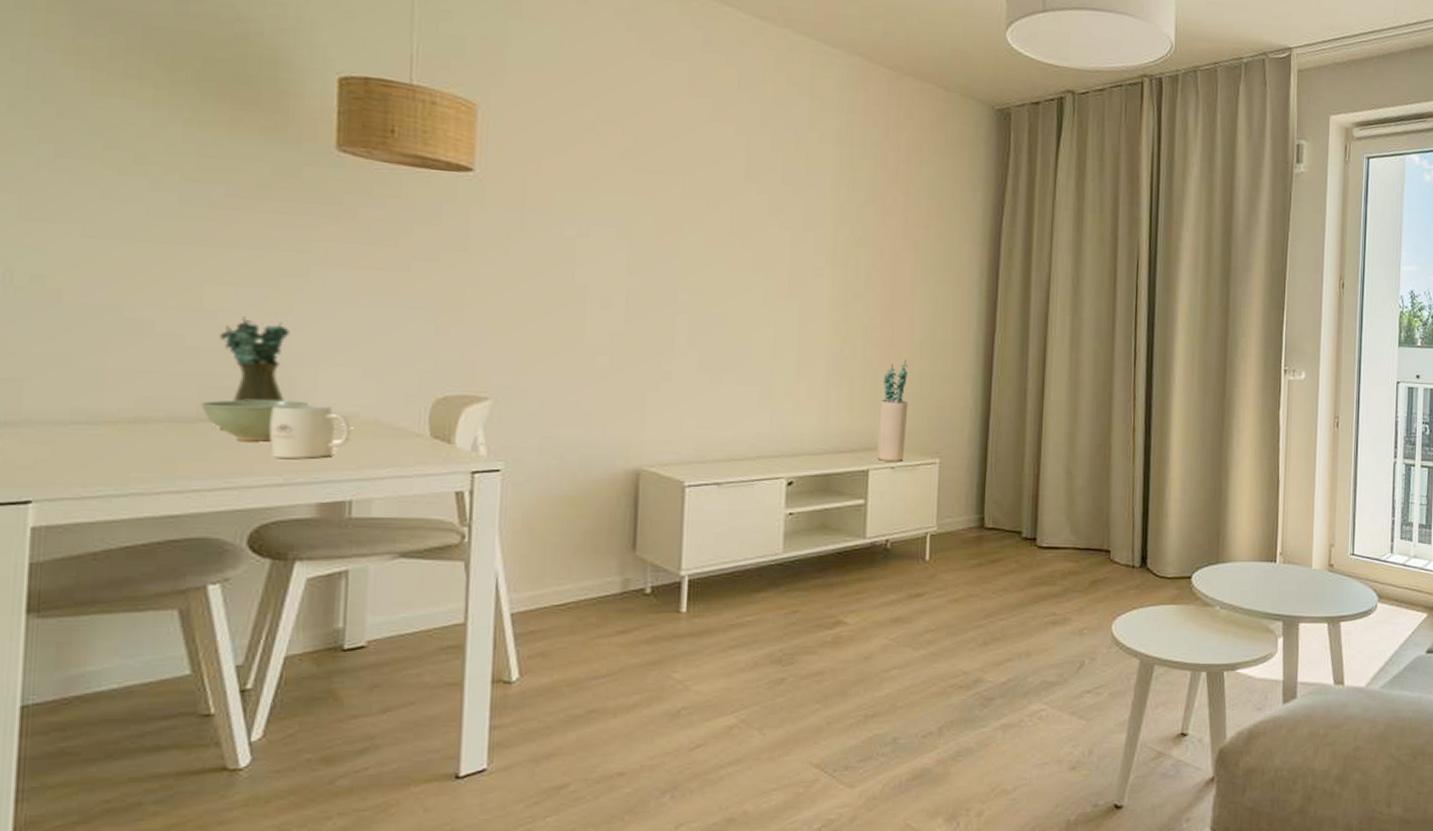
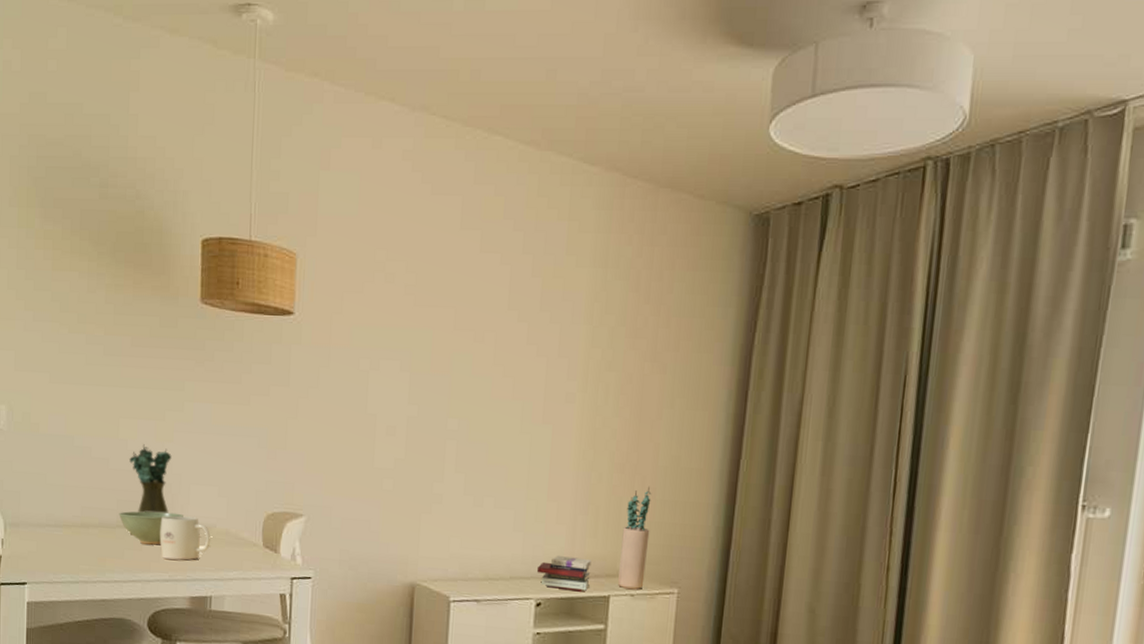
books: none [788,432,848,468] -> present [537,556,592,592]

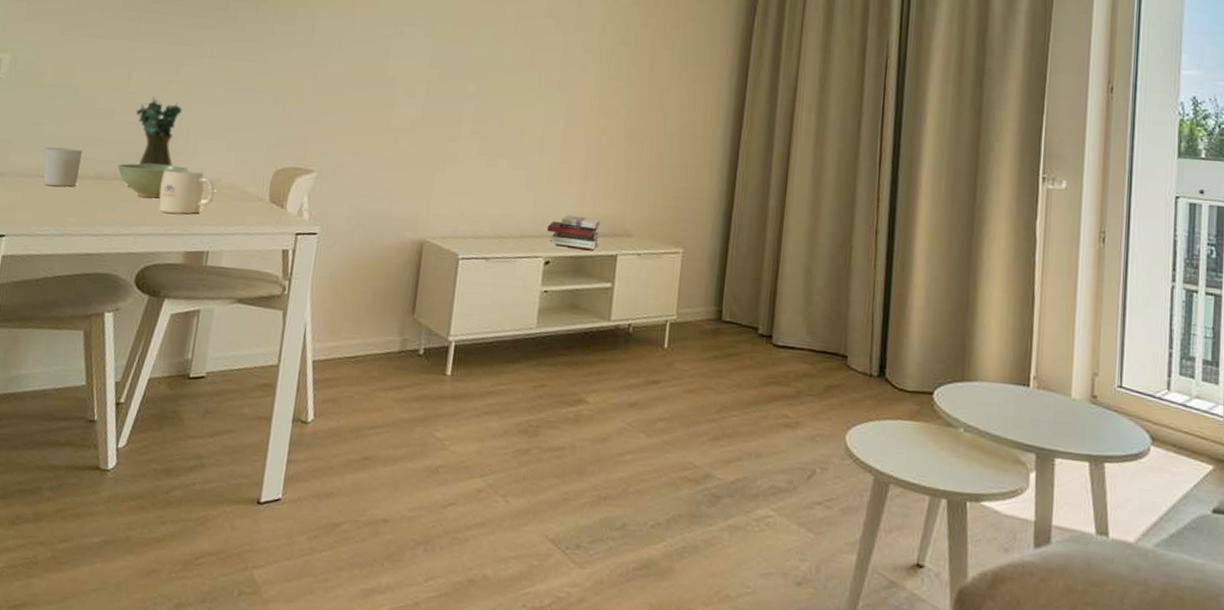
candle holder: none [50,496,85,536] -> present [43,147,82,187]
vase: present [617,486,652,590] -> none [624,151,660,250]

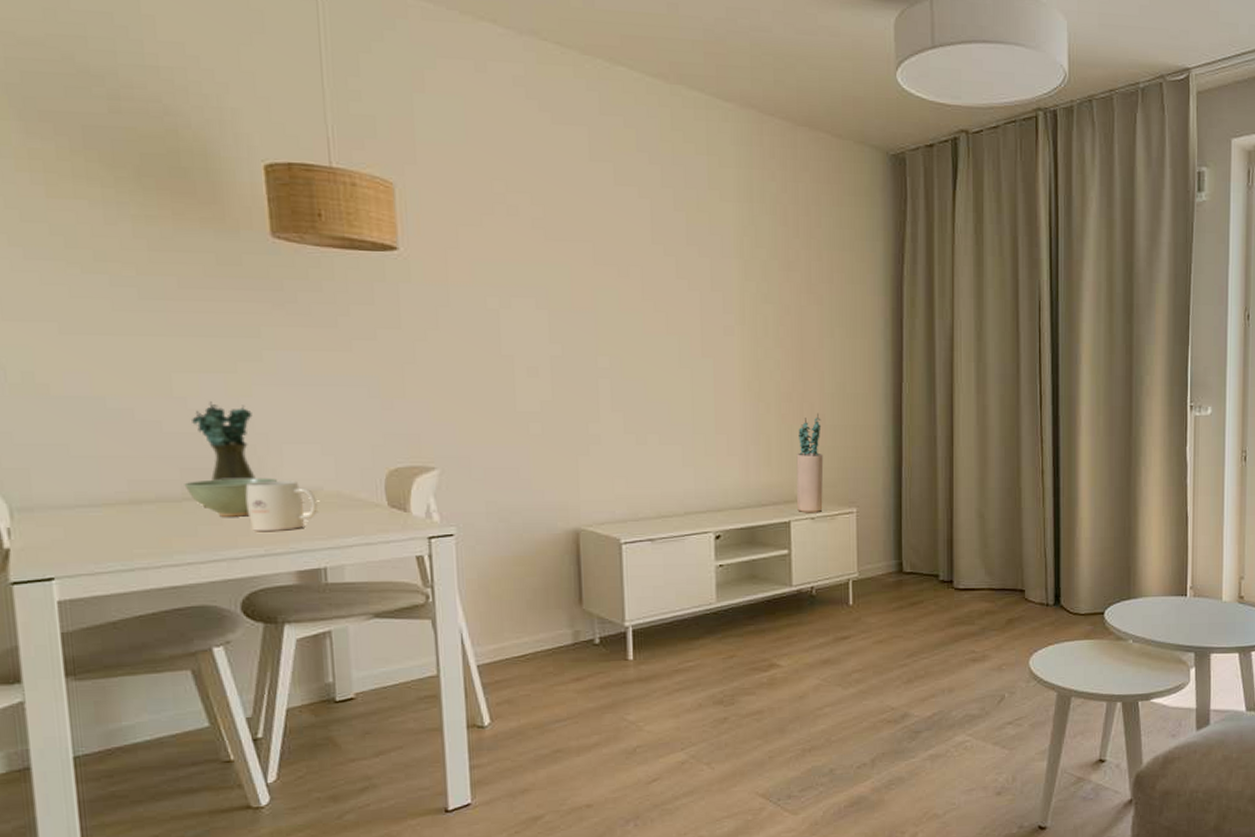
candle holder: present [43,147,82,187] -> none [79,469,135,516]
books: present [547,215,601,251] -> none [713,487,769,520]
vase: none [624,151,660,250] -> present [796,412,824,513]

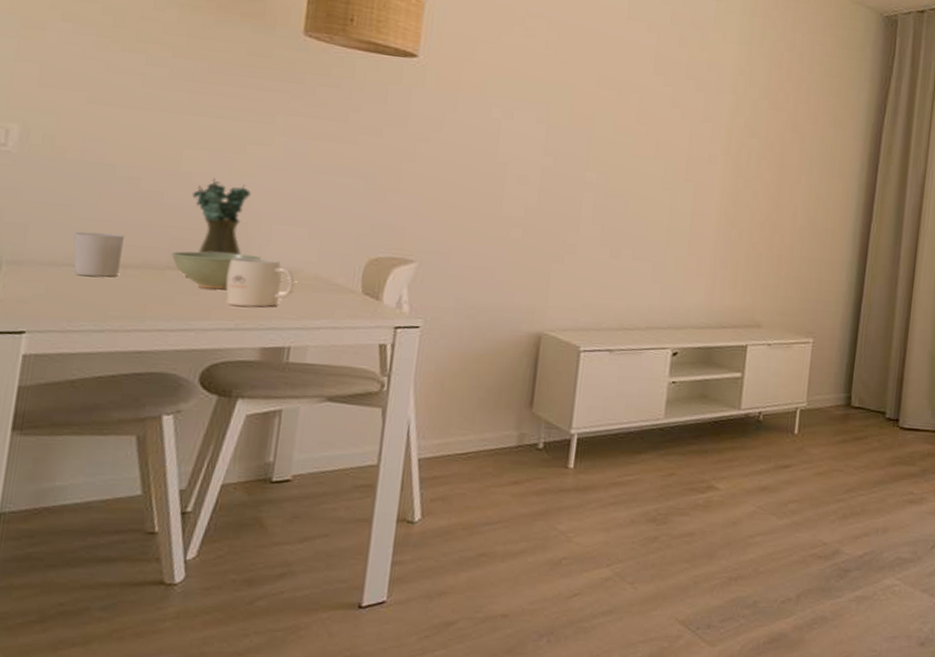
candle holder: none [79,469,135,516] -> present [73,231,124,277]
vase: present [796,412,824,513] -> none [755,243,790,340]

